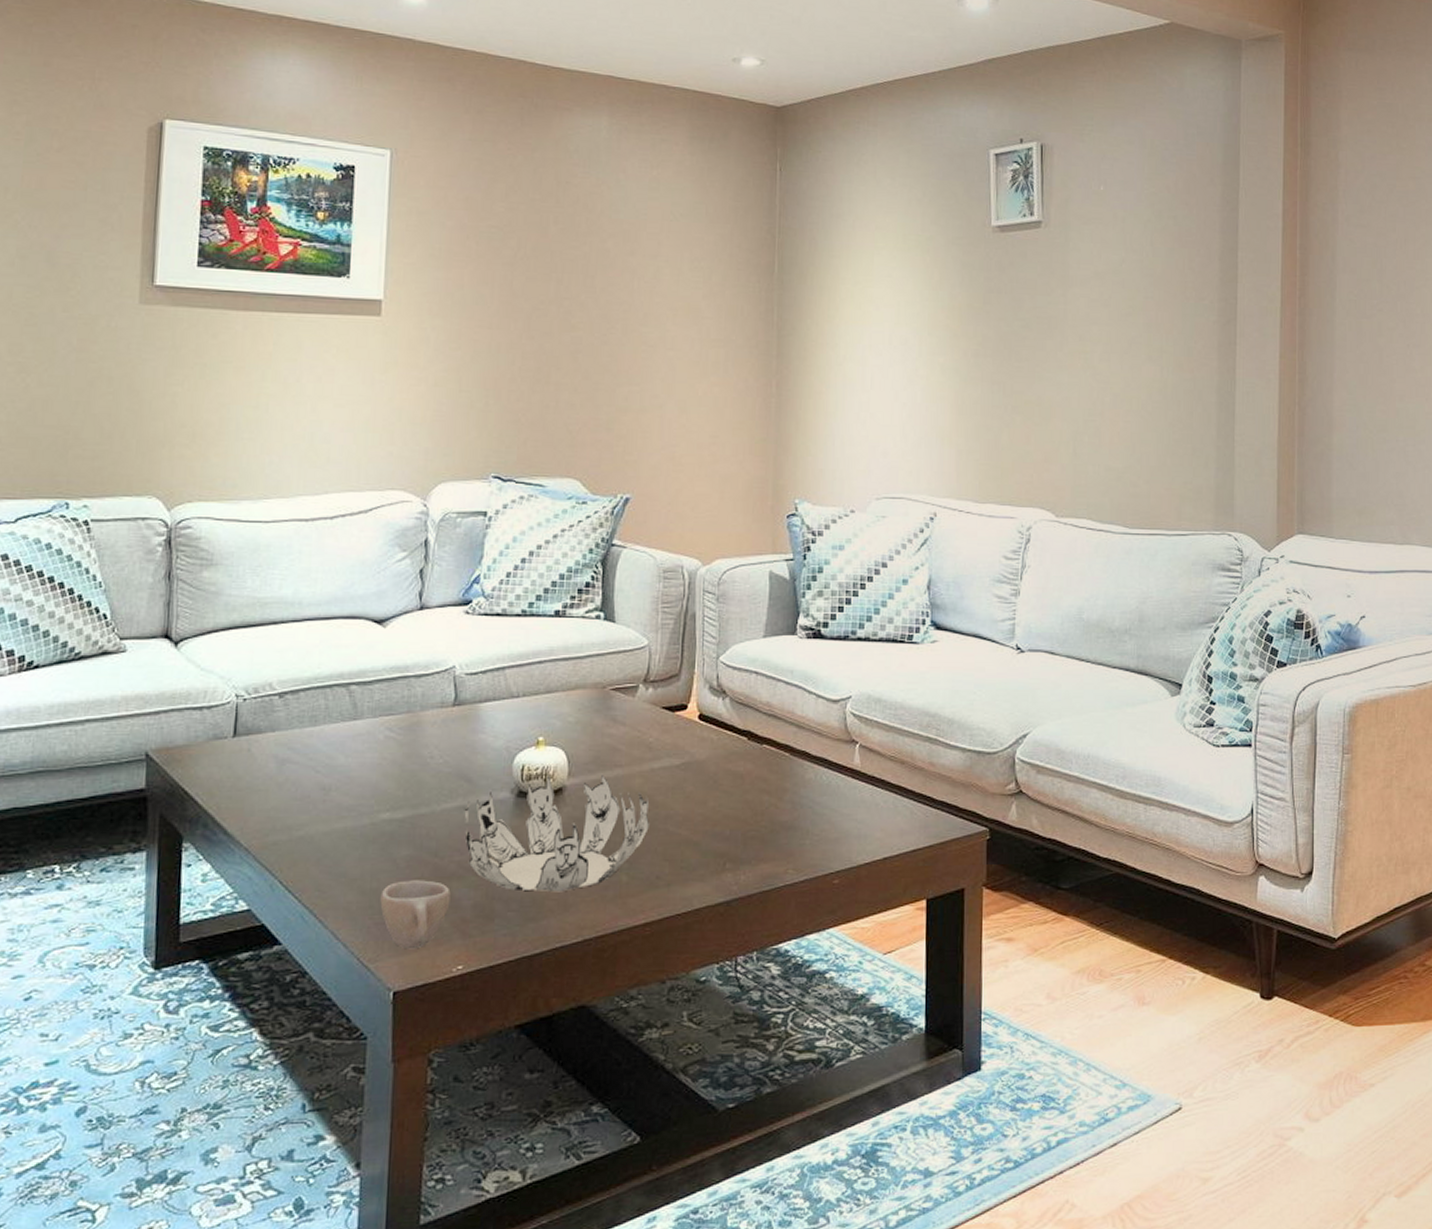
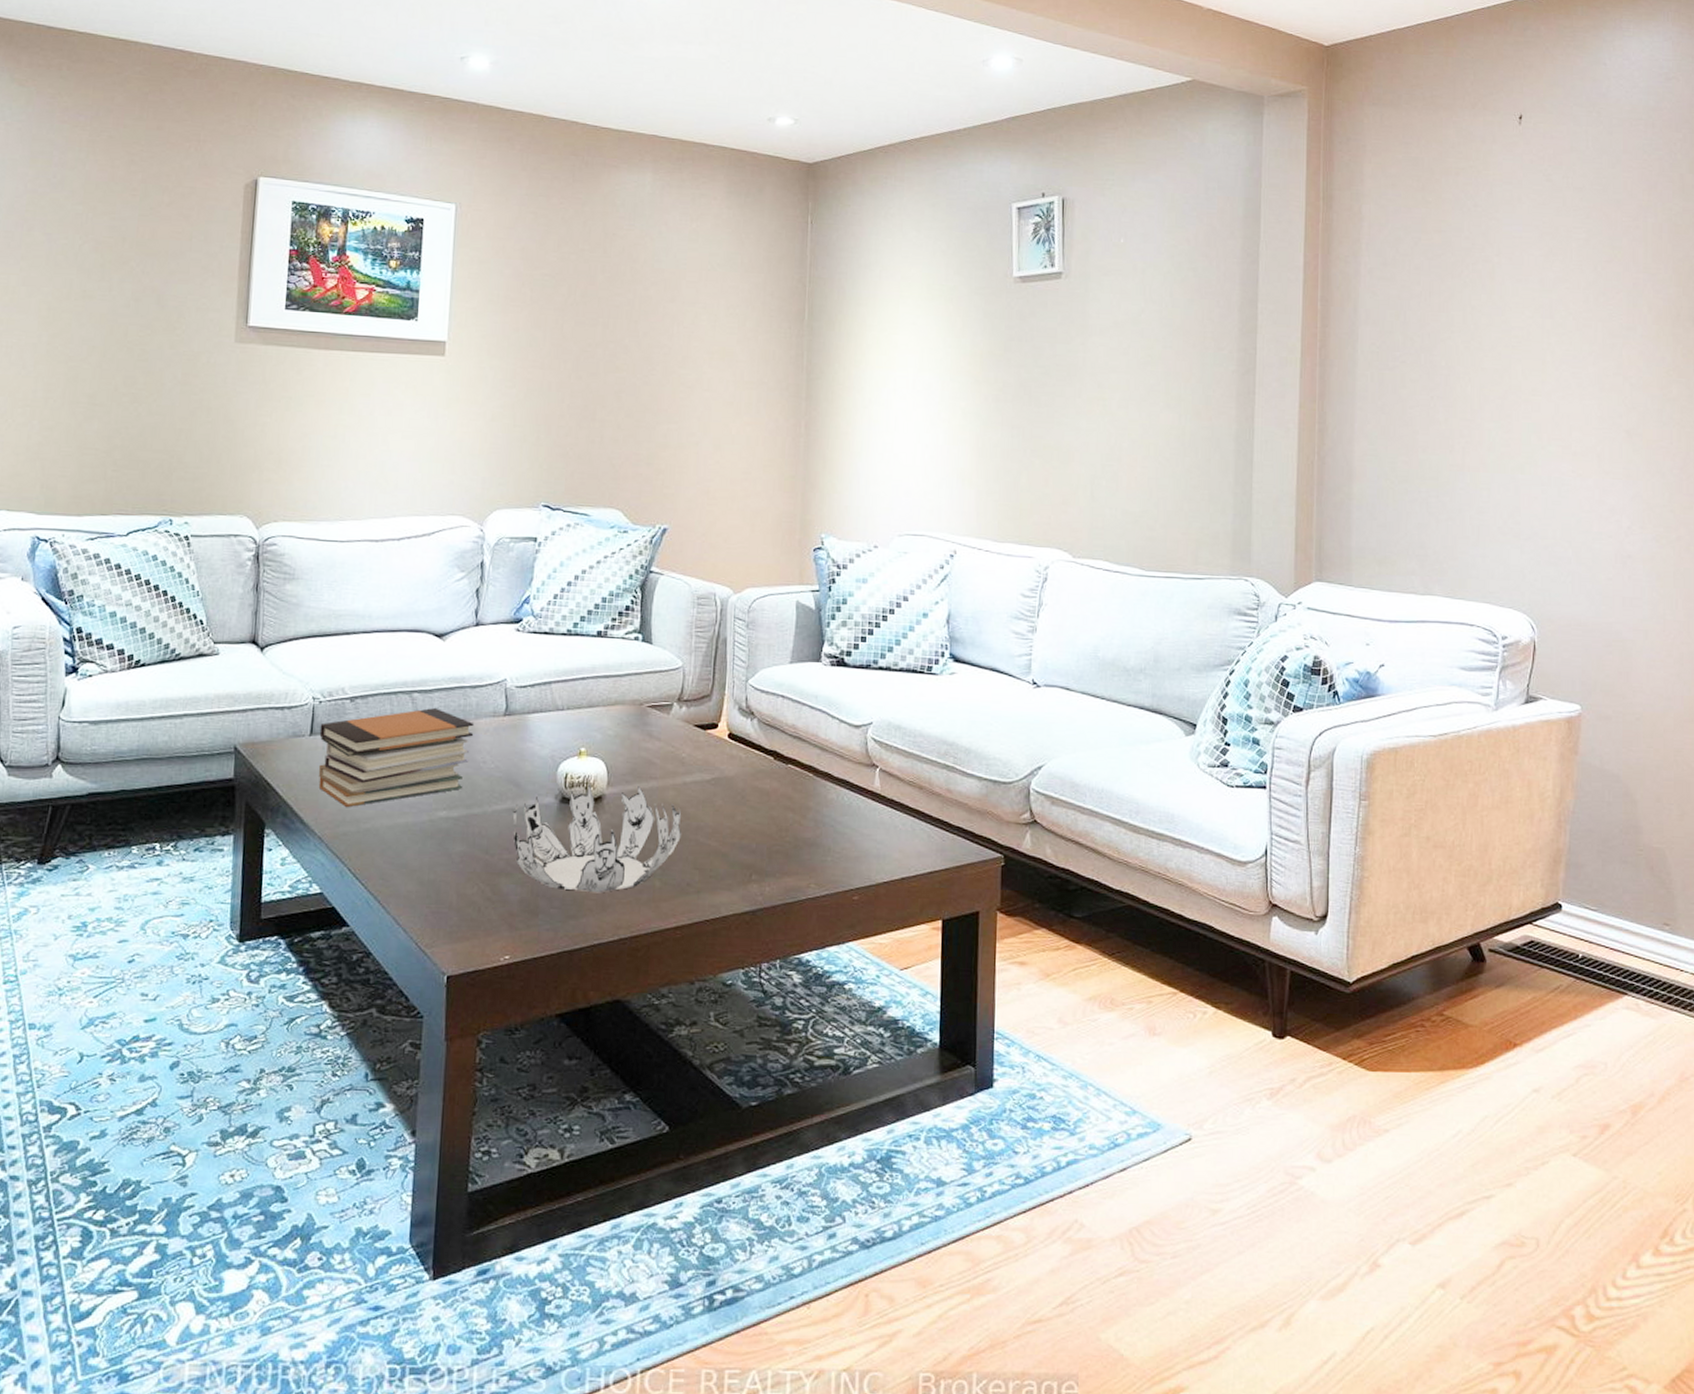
book stack: none [243,700,420,815] -> present [318,707,475,808]
cup: present [380,880,451,950] -> none [436,874,500,938]

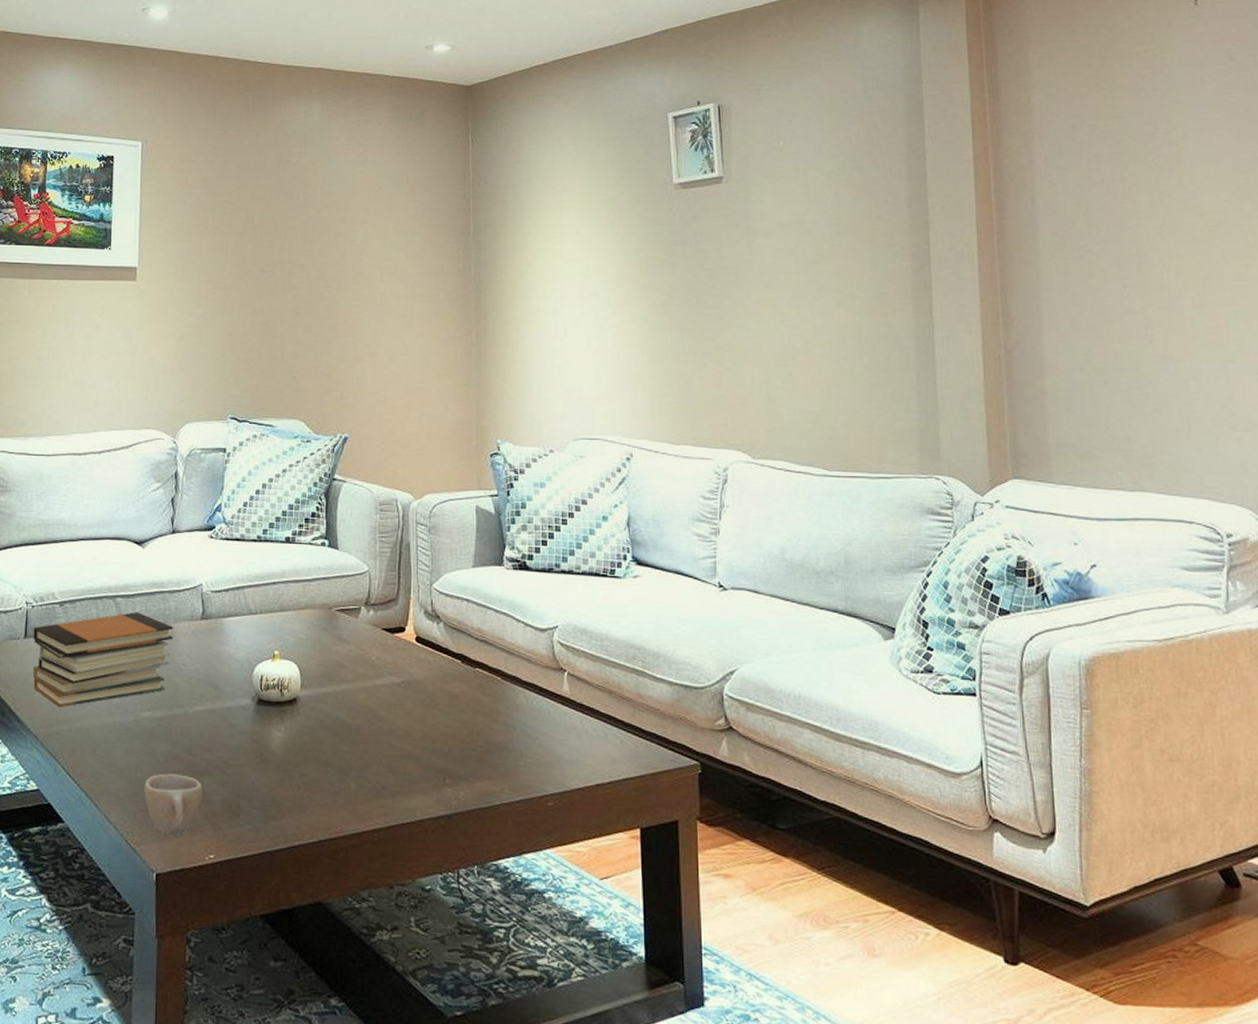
cup: none [436,874,500,938] -> present [144,773,202,837]
decorative bowl: present [512,784,681,893] -> none [212,686,374,795]

